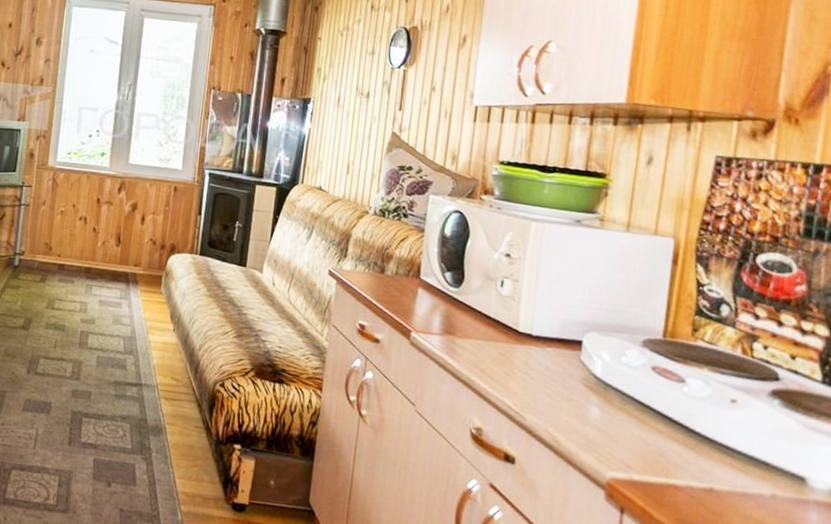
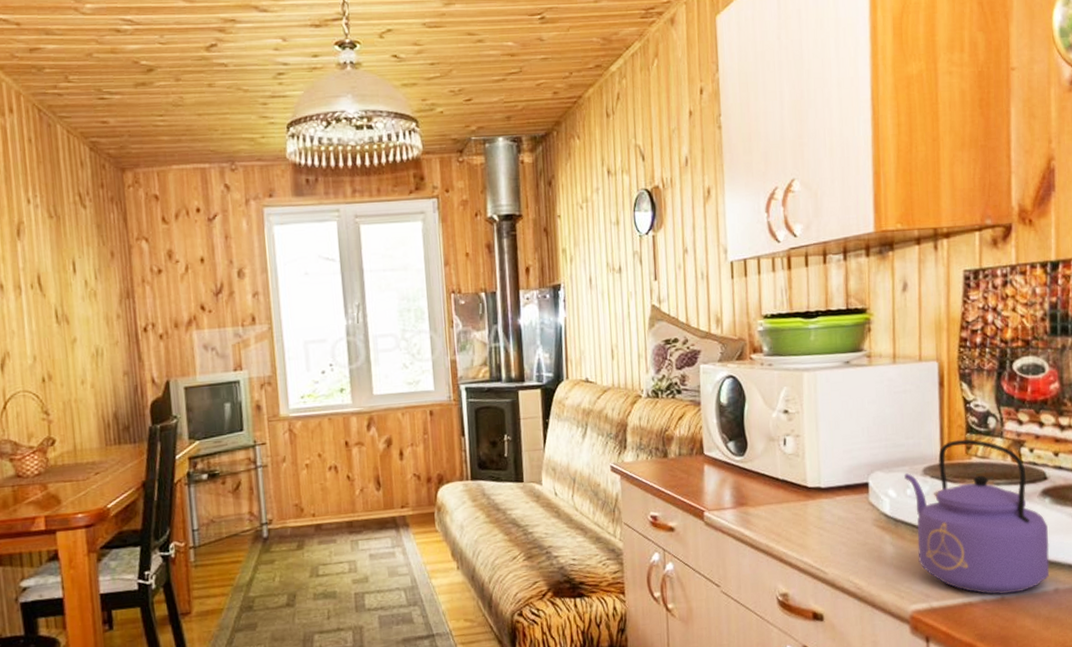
kettle: none [621,319,773,488] -> present [904,439,1050,595]

